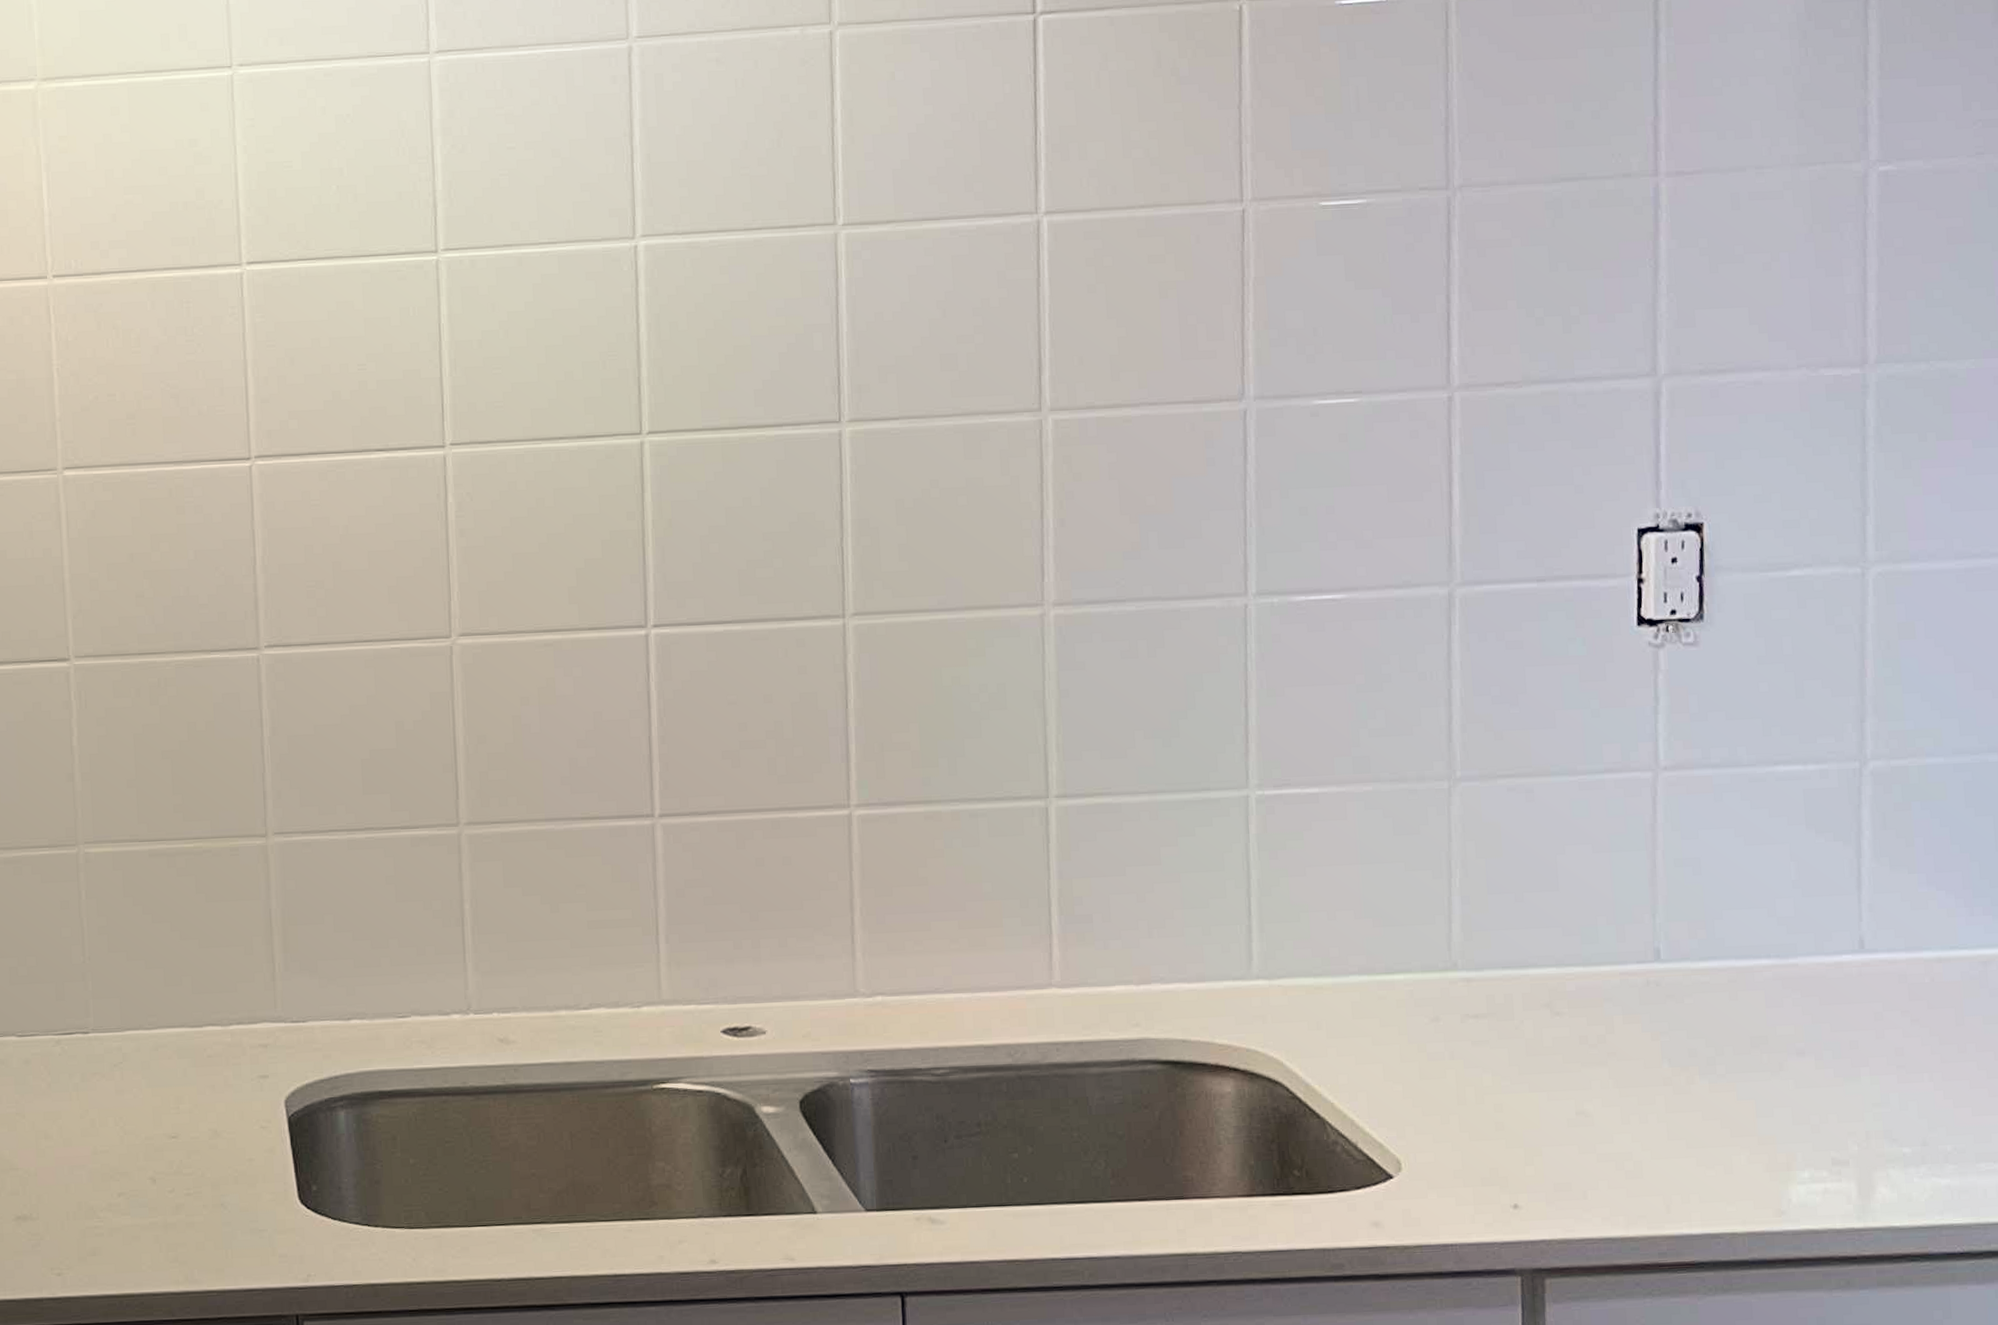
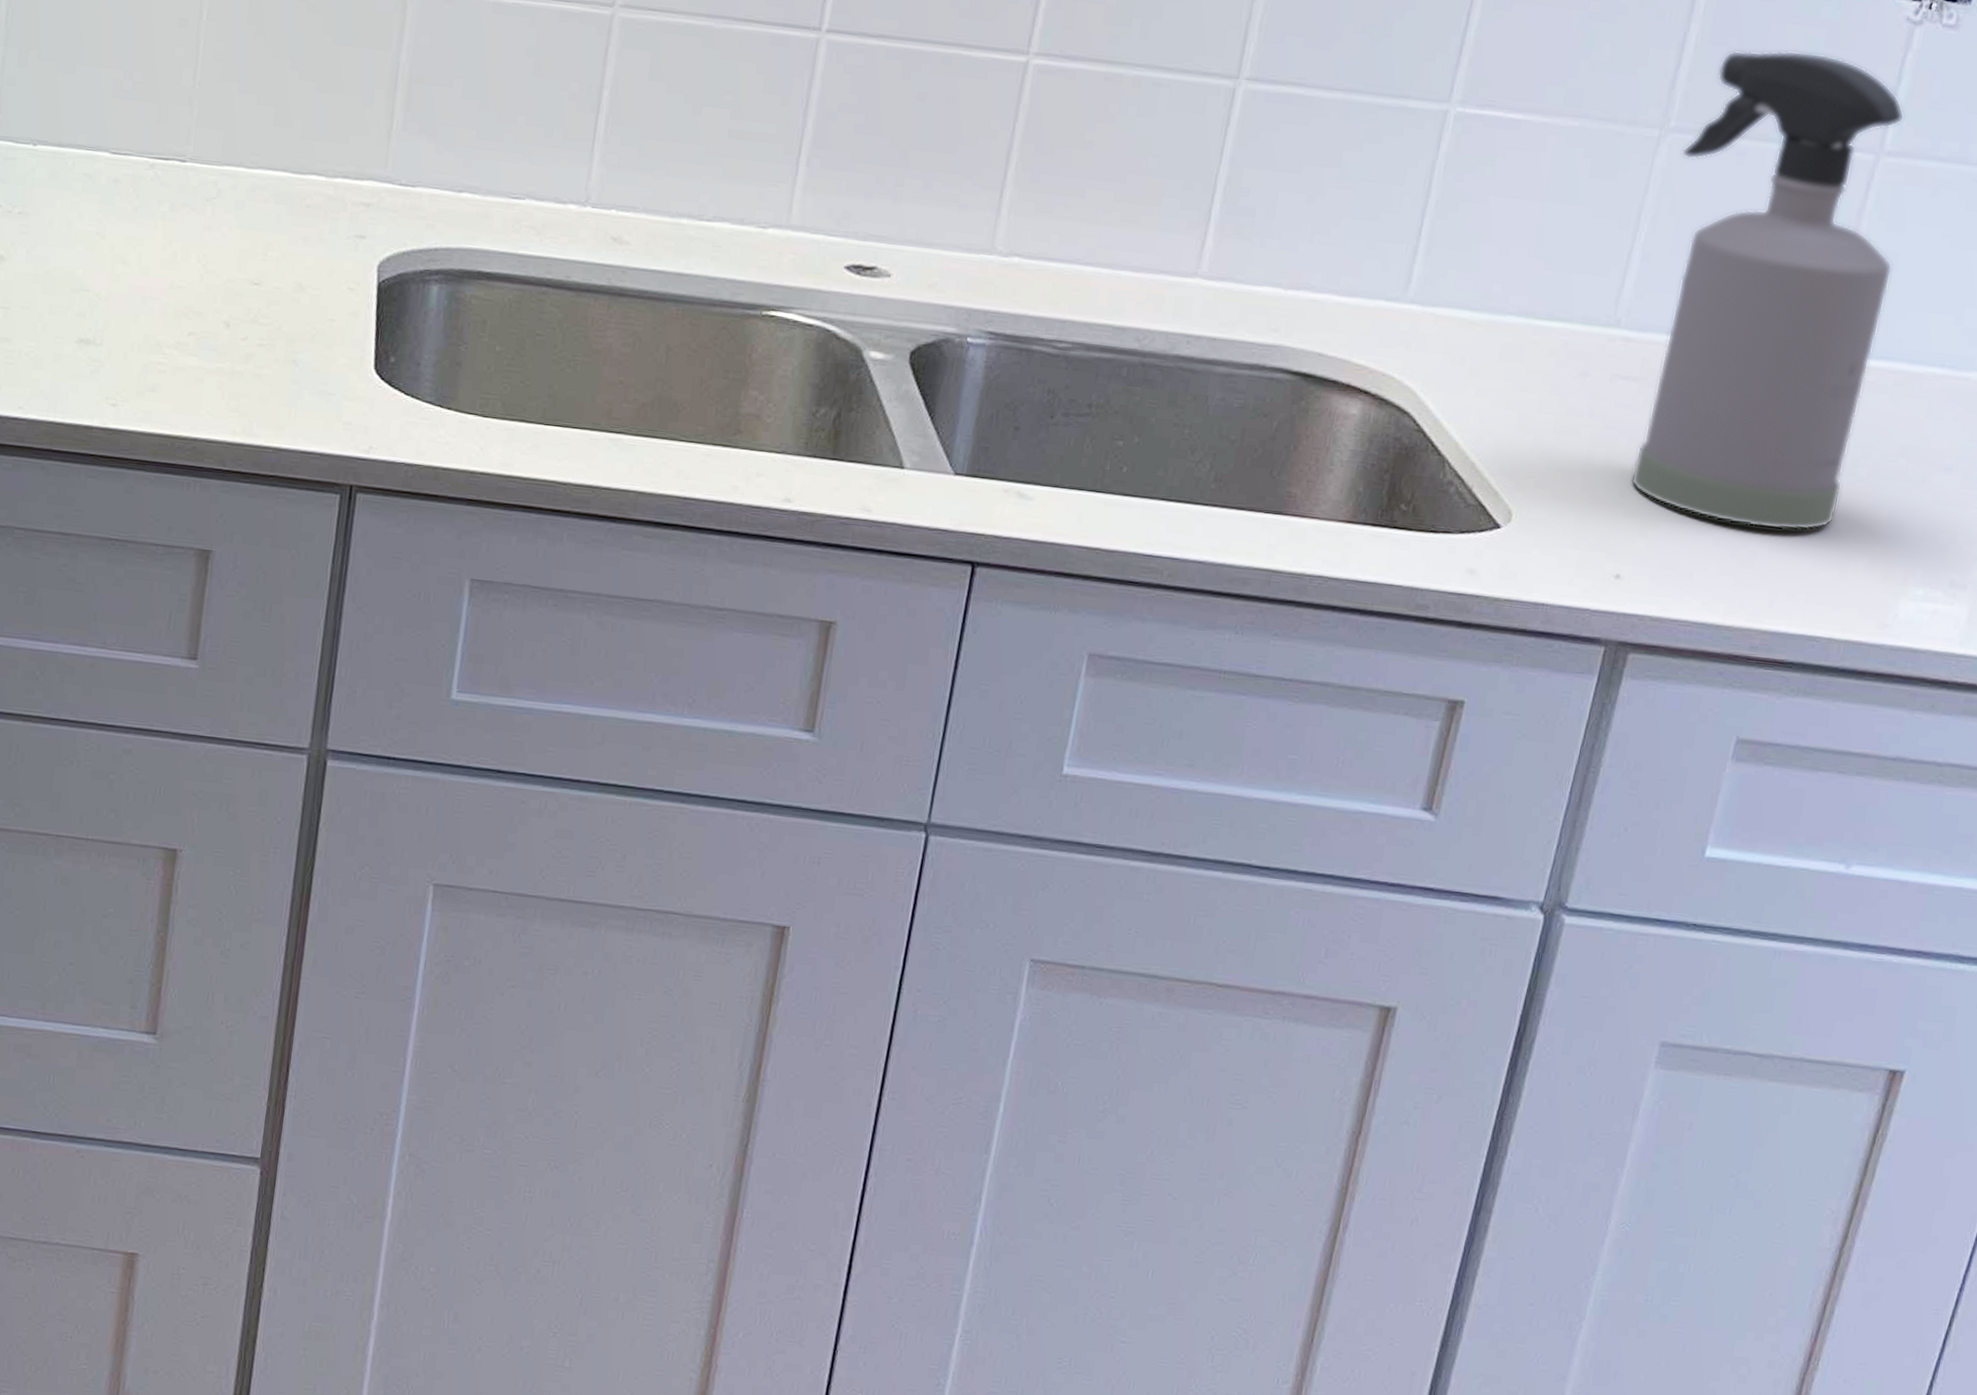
spray bottle: none [1474,688,1707,1138] -> present [1630,50,1905,531]

